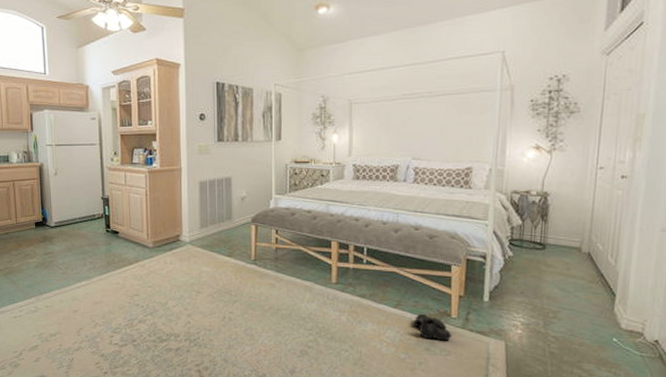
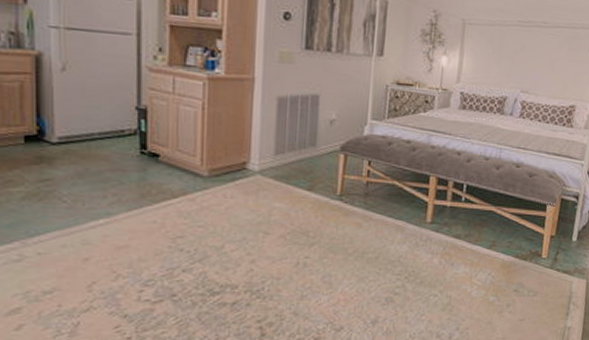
boots: present [412,313,452,341] -> none [504,254,541,282]

